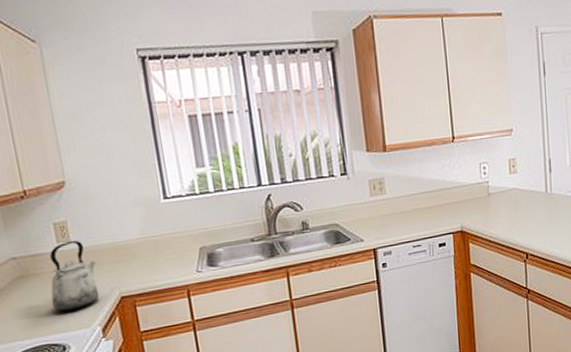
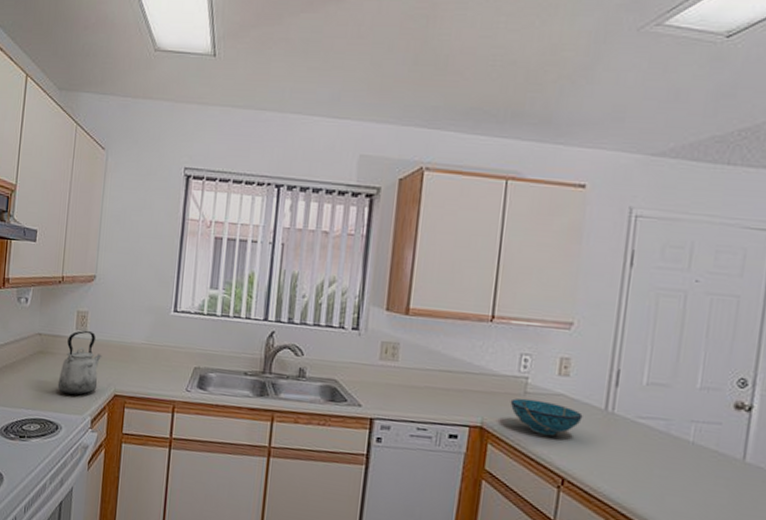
decorative bowl: none [479,197,532,224] -> present [510,398,583,436]

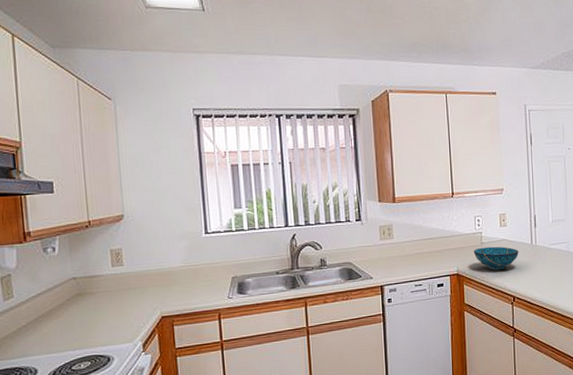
kettle: present [57,330,103,395] -> none [102,265,144,327]

